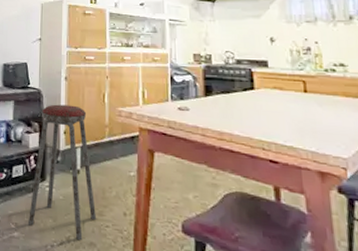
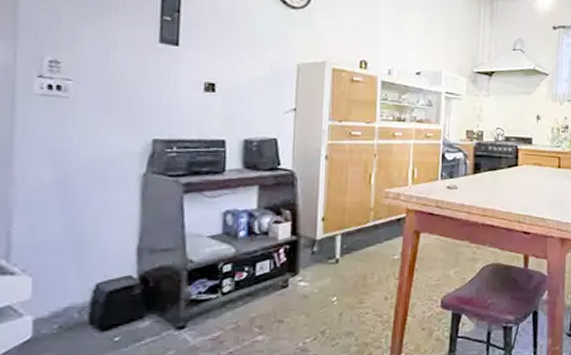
music stool: present [27,104,97,240] -> none [274,188,356,331]

